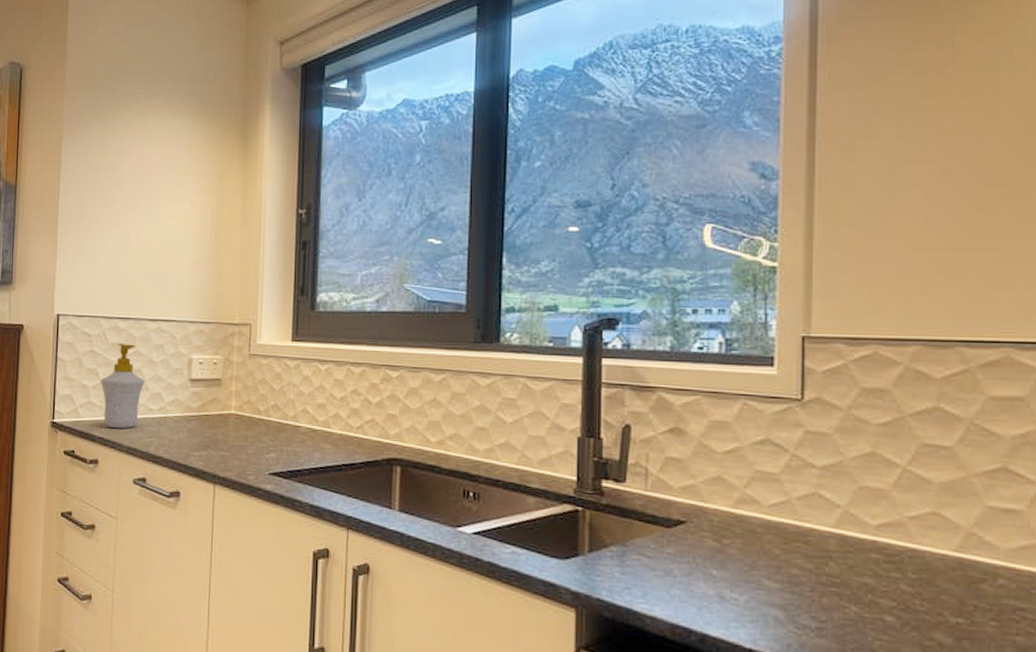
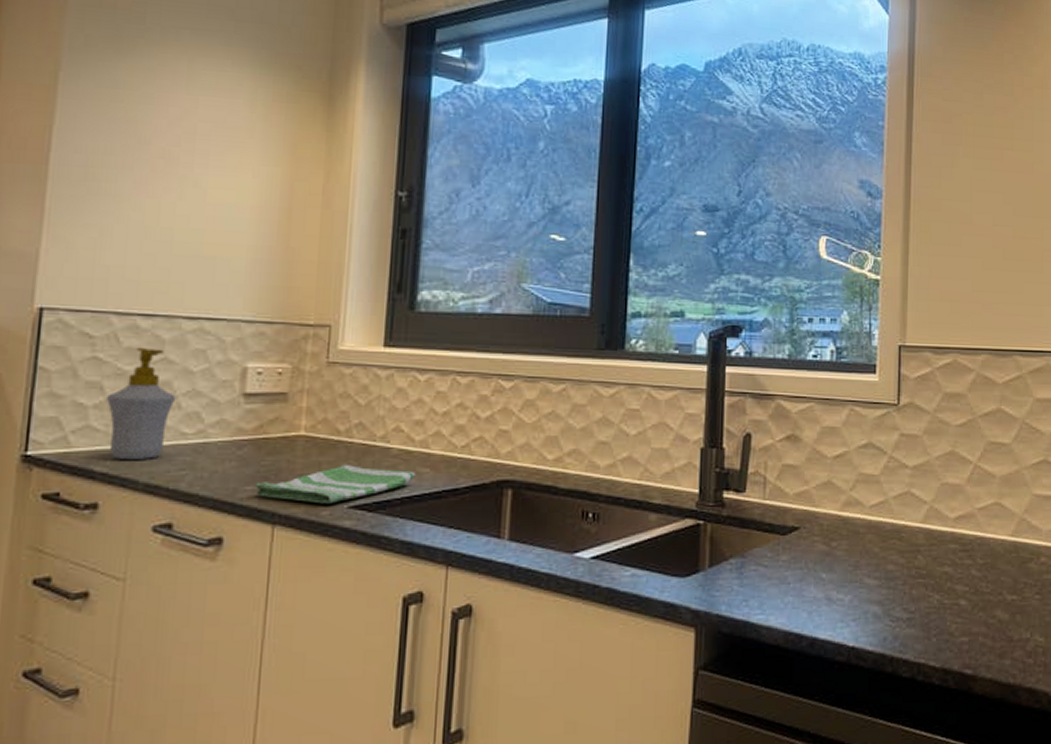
dish towel: none [200,439,320,470] -> present [253,465,416,504]

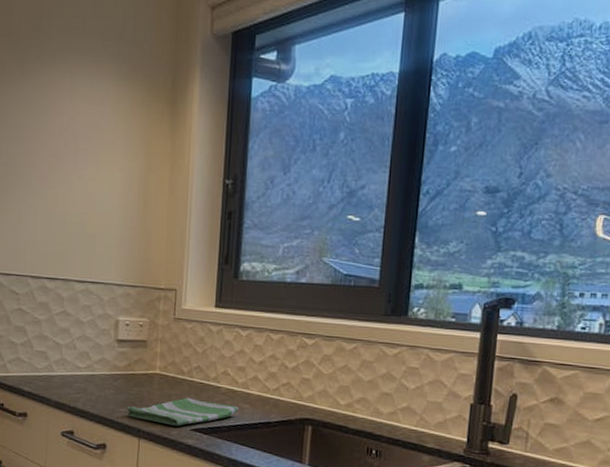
soap bottle: present [107,347,176,461] -> none [29,302,73,385]

